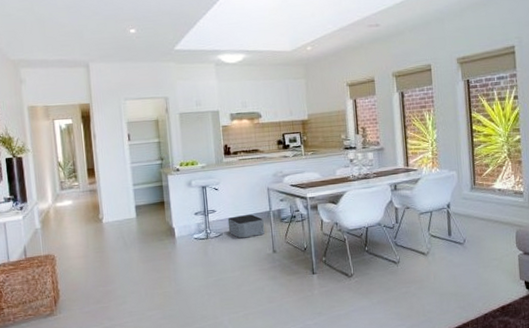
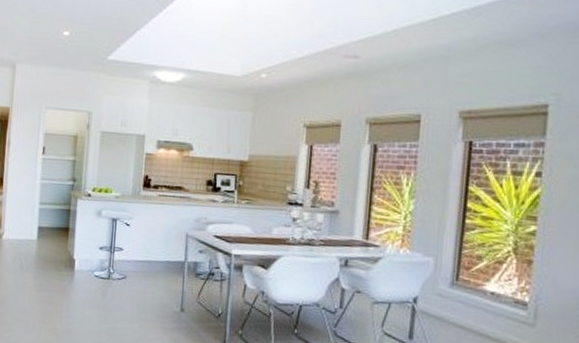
storage bin: present [227,214,265,239] -> none [133,260,176,288]

